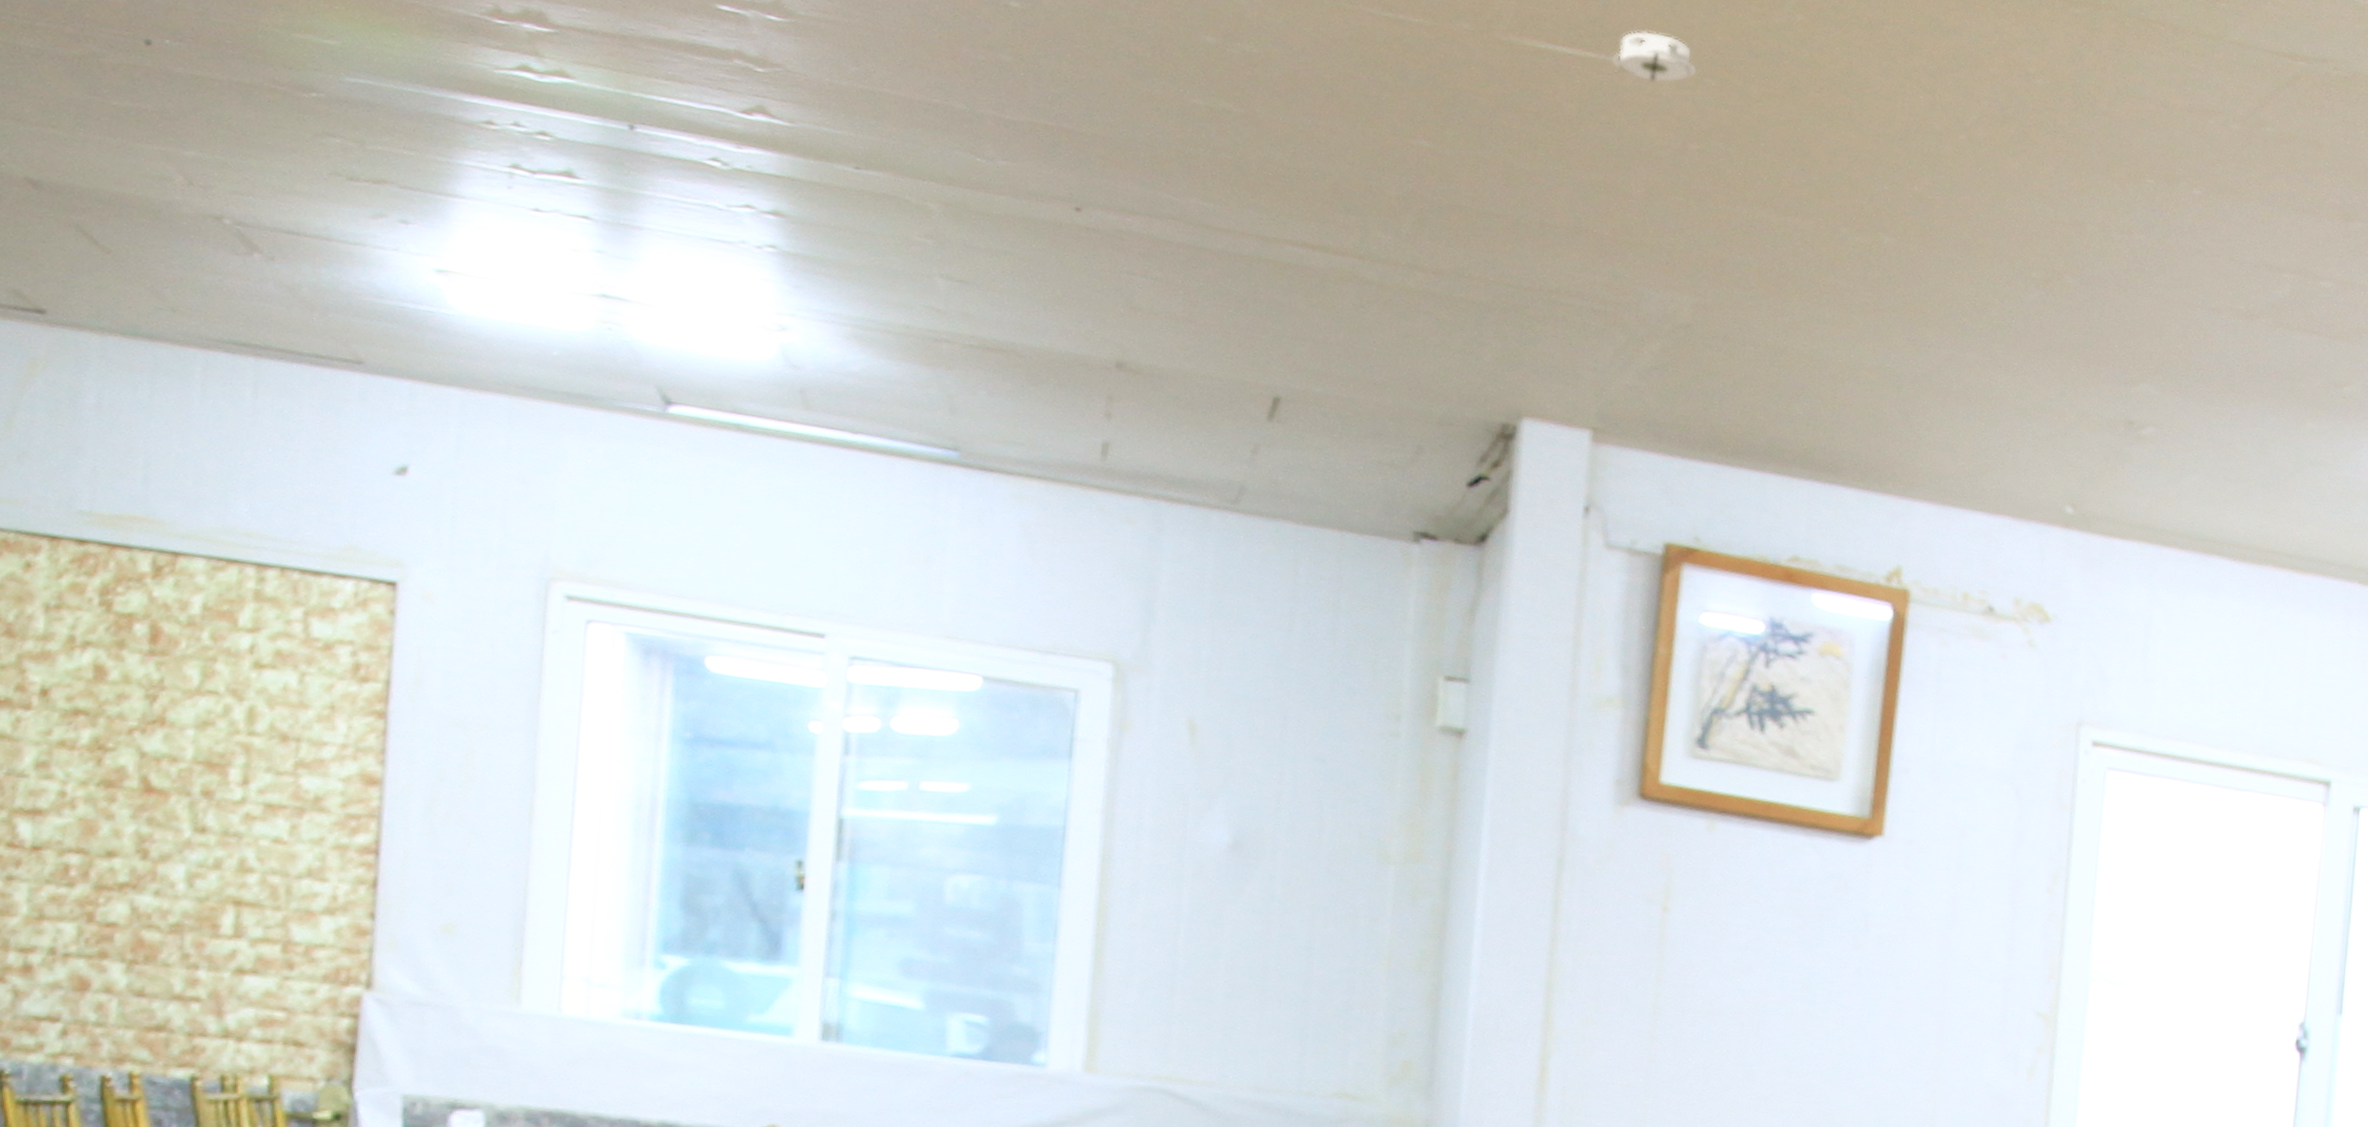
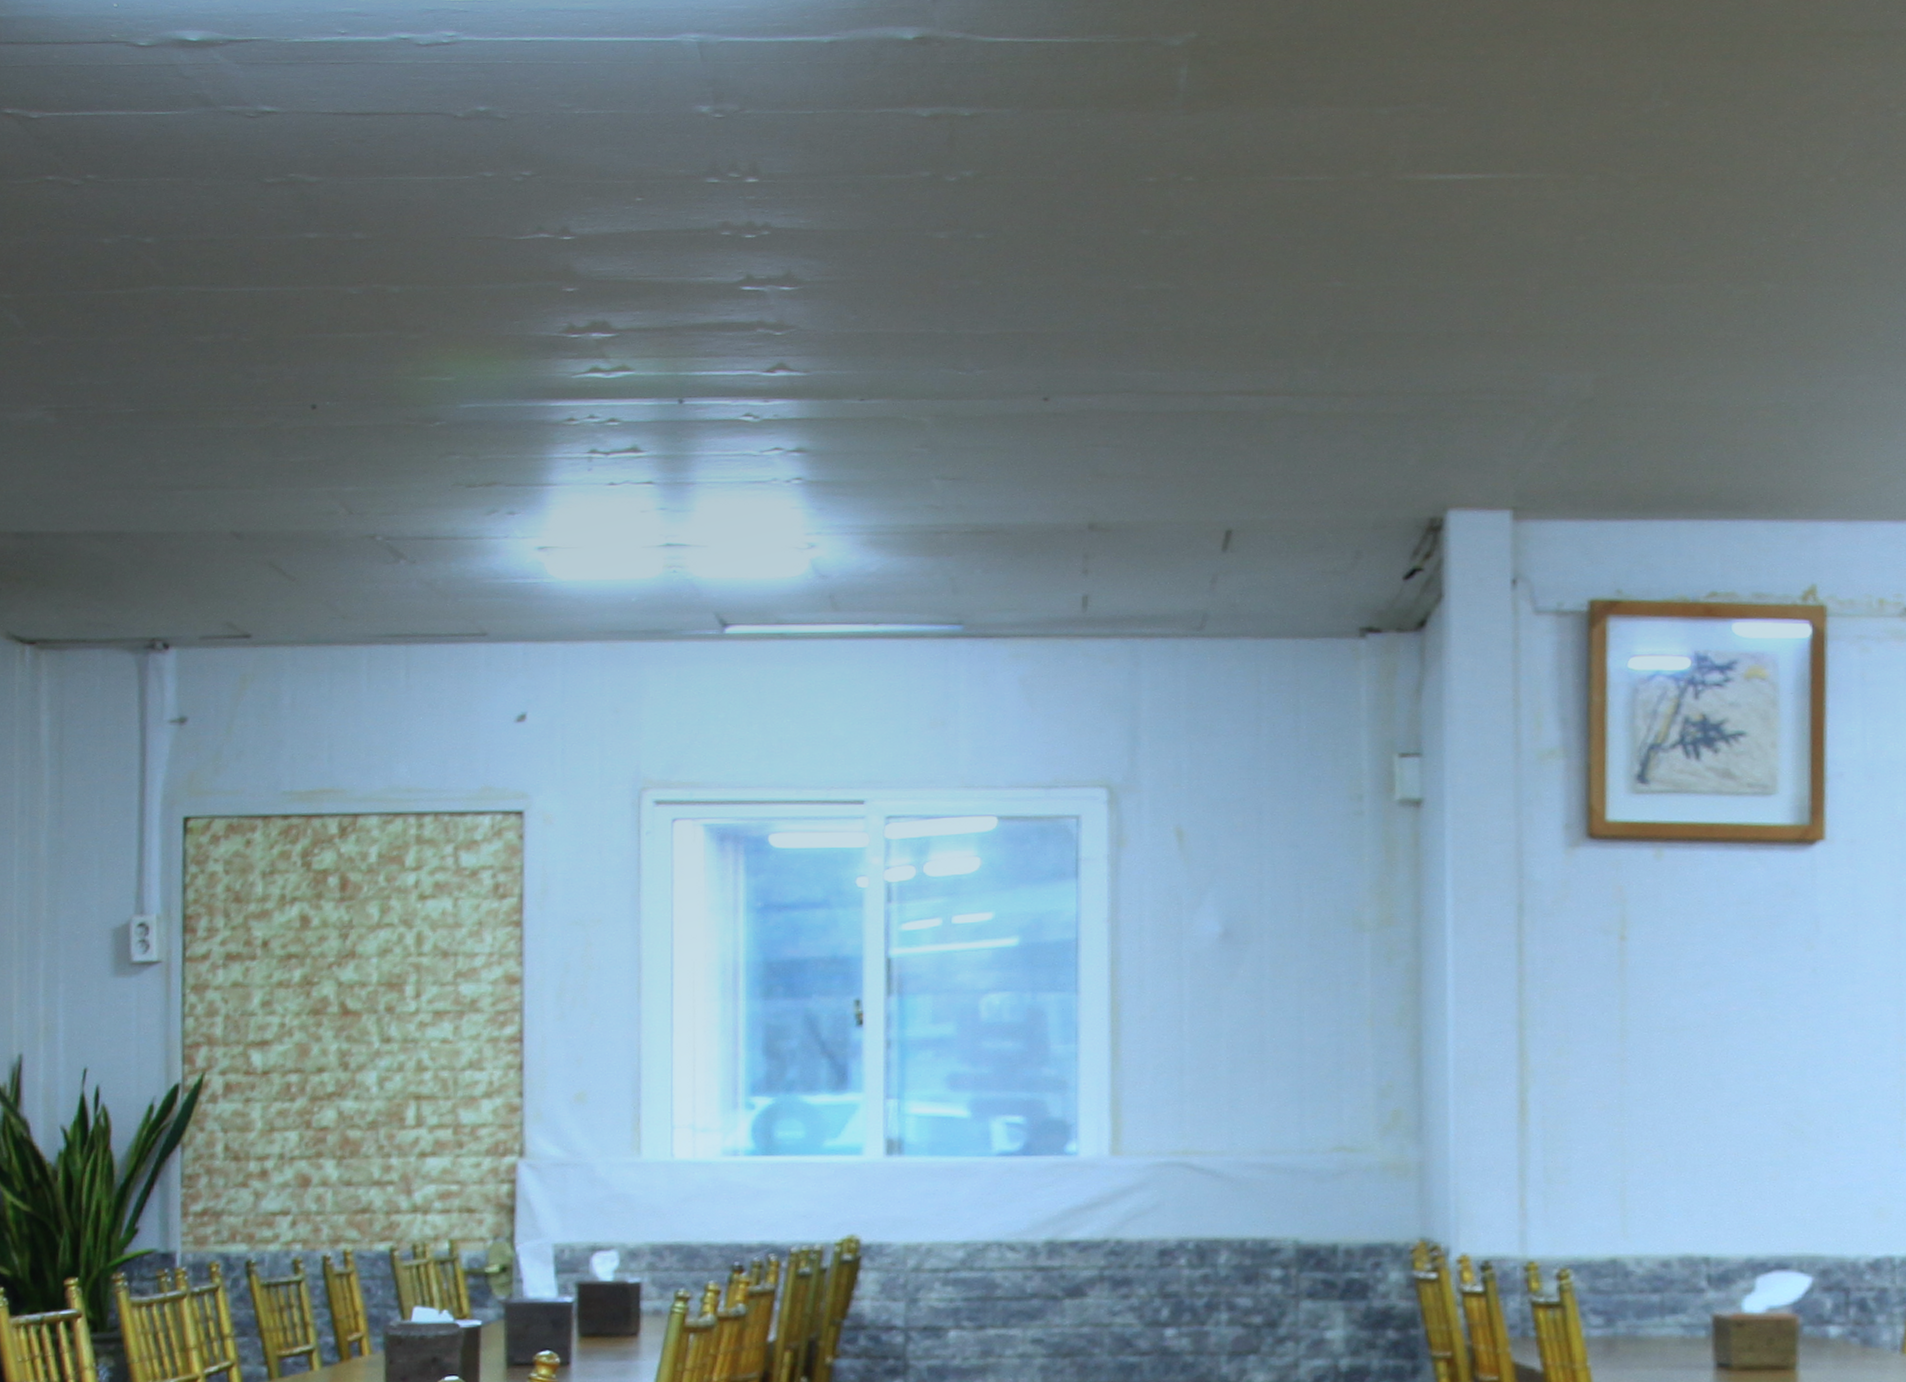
smoke detector: present [1606,30,1697,83] -> none [1494,144,1577,191]

